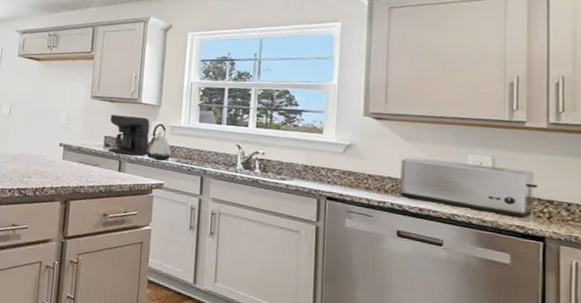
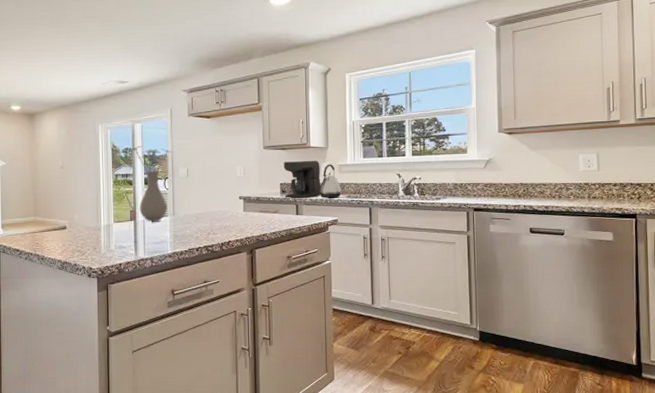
toaster: present [400,157,538,218] -> none [529,161,631,201]

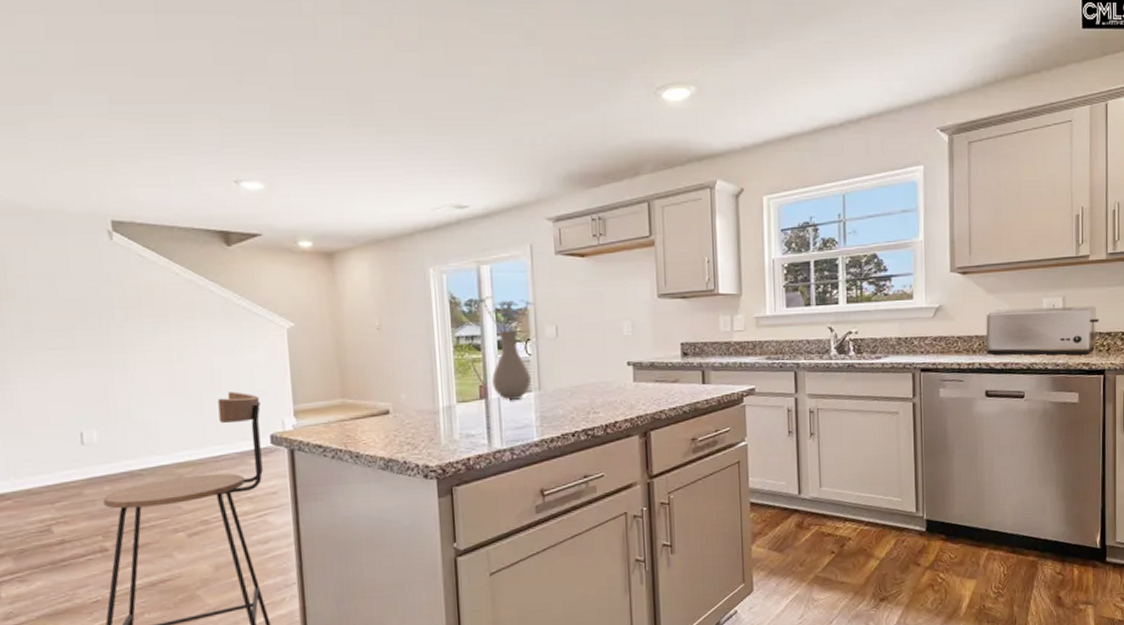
coffee maker: present [284,160,321,199] -> none [684,311,734,363]
kettle: present [319,164,342,198] -> none [731,316,760,361]
toaster: none [529,161,631,201] -> present [986,305,1100,355]

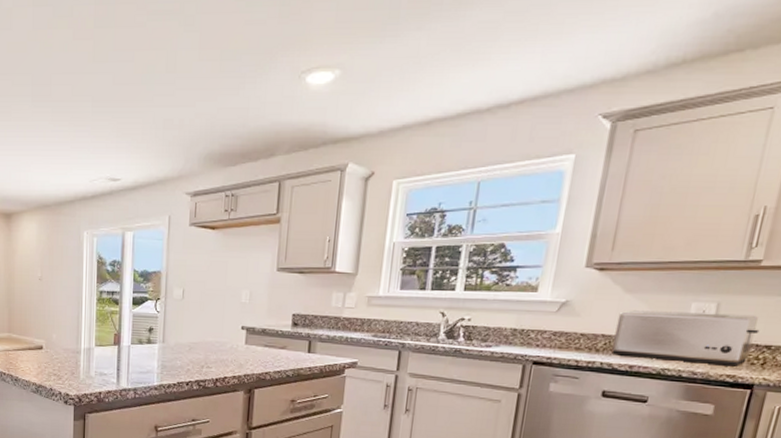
vase: present [474,296,535,400] -> none [116,259,167,349]

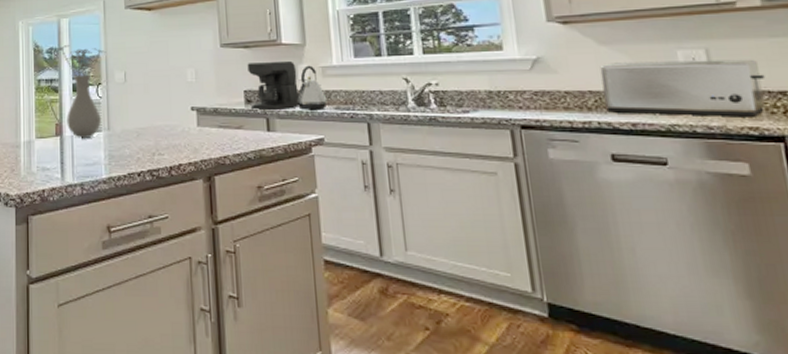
vase: none [116,259,167,349] -> present [54,45,106,138]
coffee maker: none [296,288,345,335] -> present [247,60,300,111]
kettle: none [339,294,367,337] -> present [296,65,328,110]

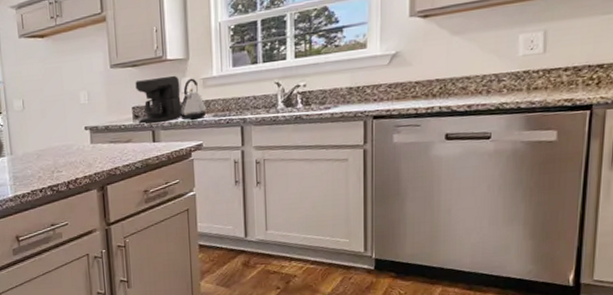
toaster: present [599,59,766,117] -> none [448,37,590,98]

